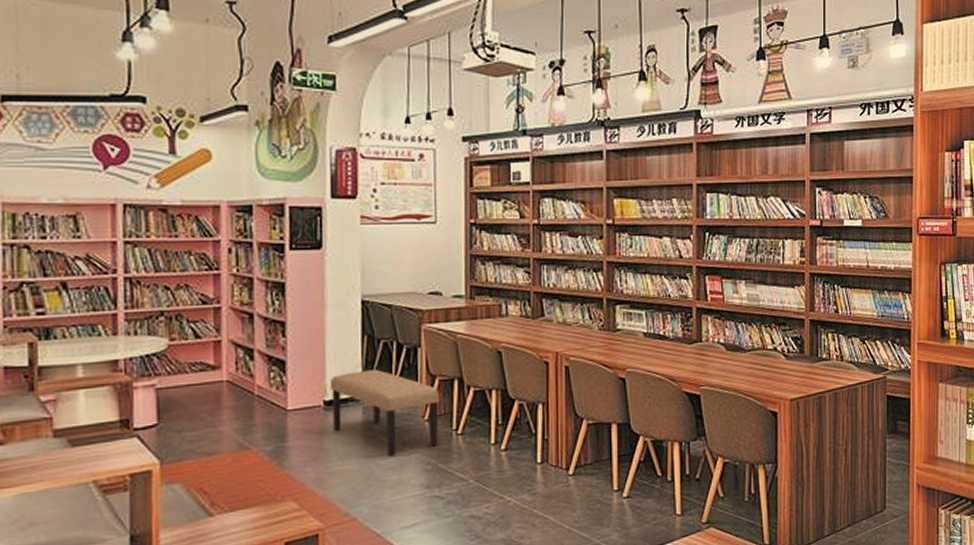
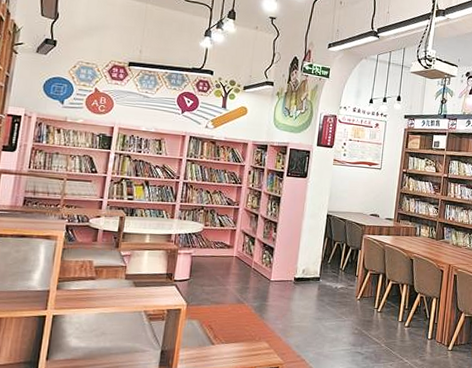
bench: present [330,369,440,457] -> none [298,260,370,321]

